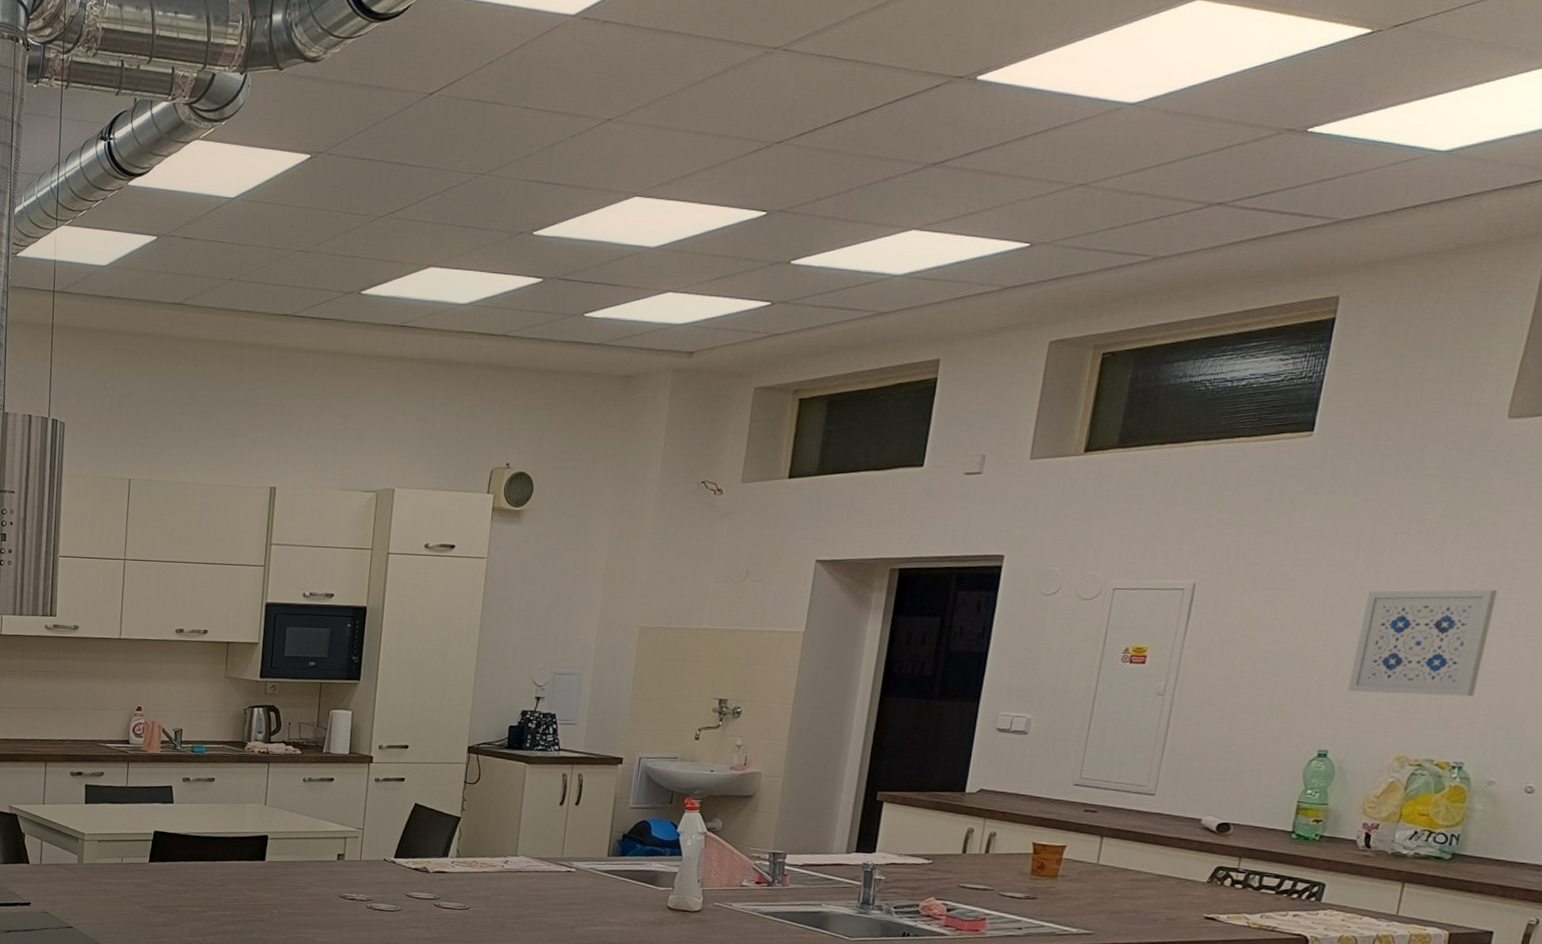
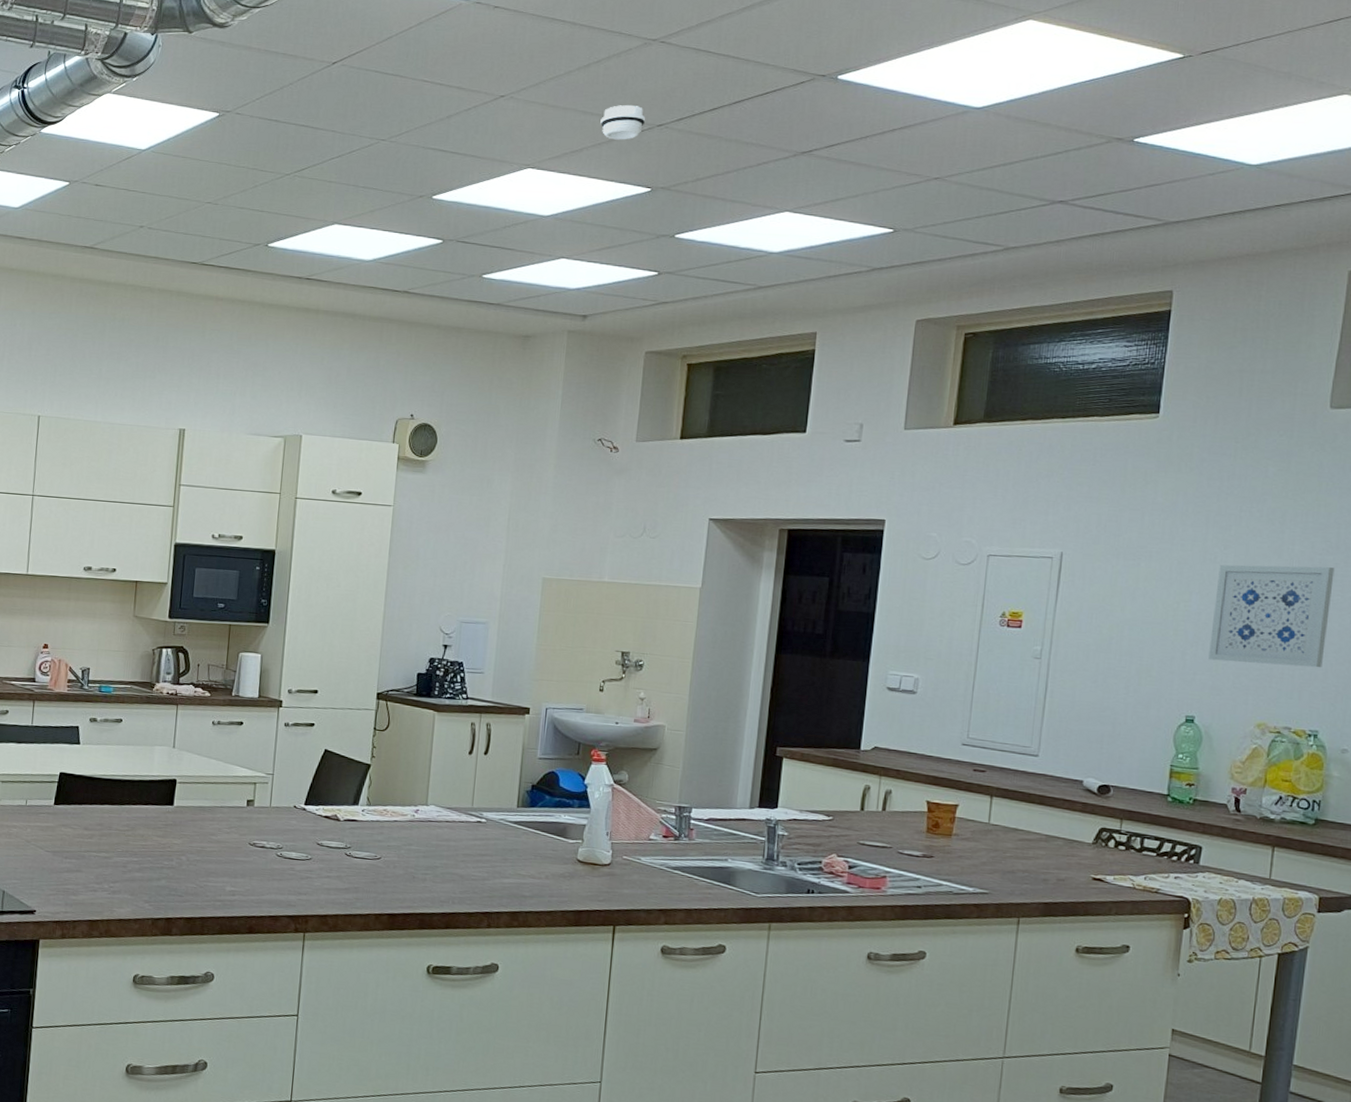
smoke detector: none [714,122,764,161] -> present [600,105,646,140]

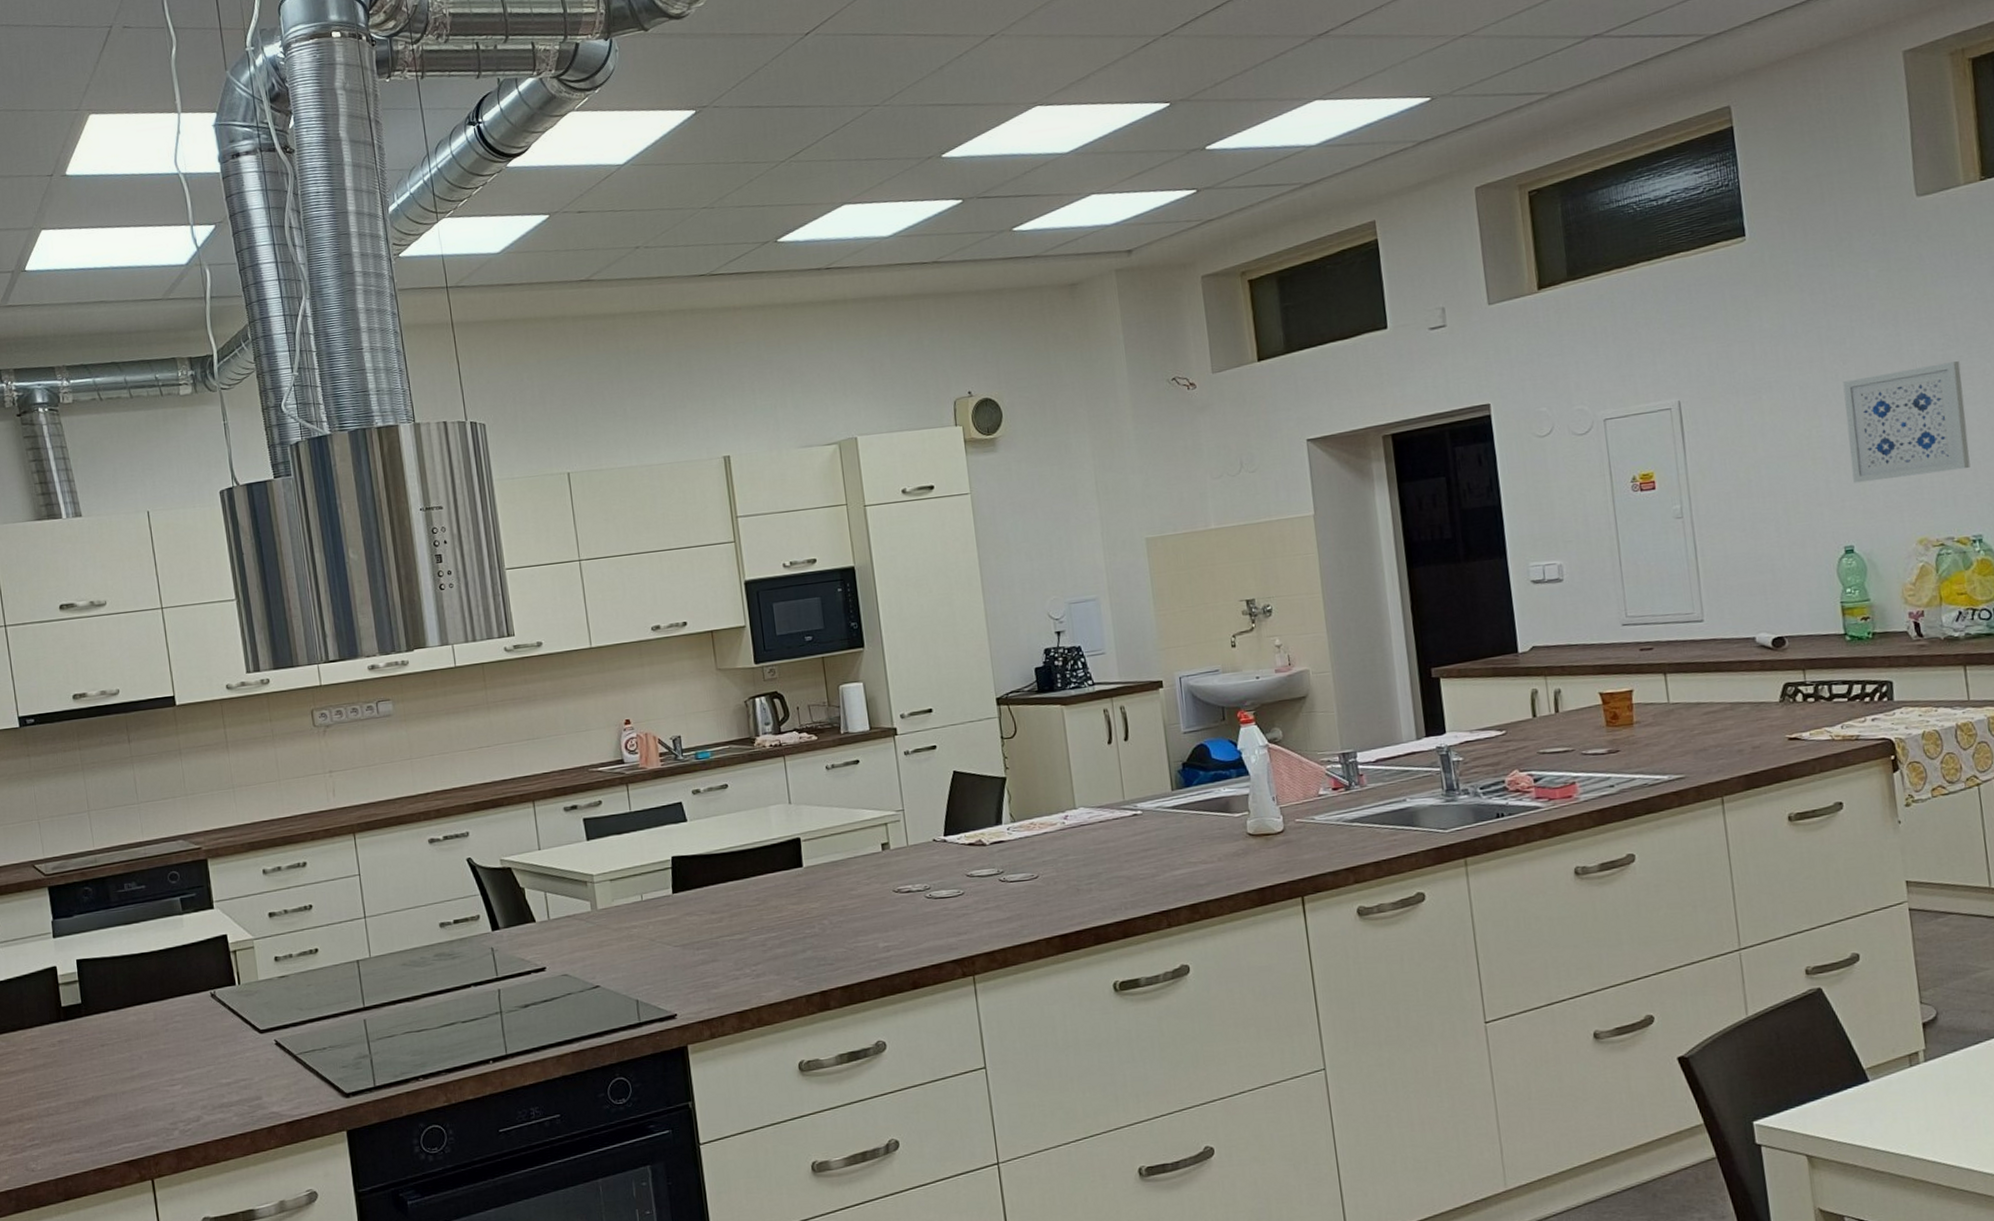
smoke detector: present [600,105,646,140] -> none [1101,18,1149,60]

